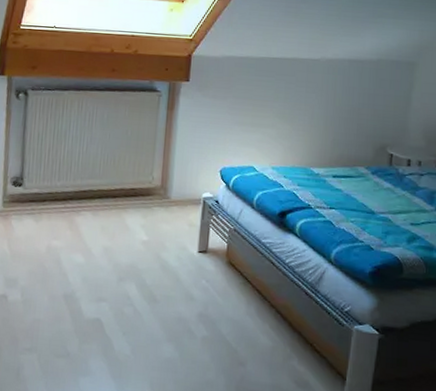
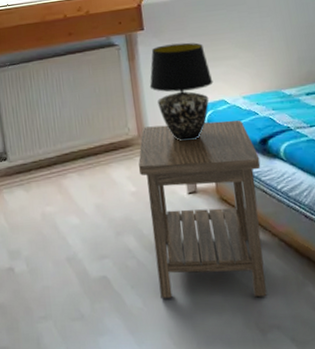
side table: none [150,179,275,364] -> present [138,120,267,298]
table lamp: none [183,100,247,201] -> present [149,42,214,142]

